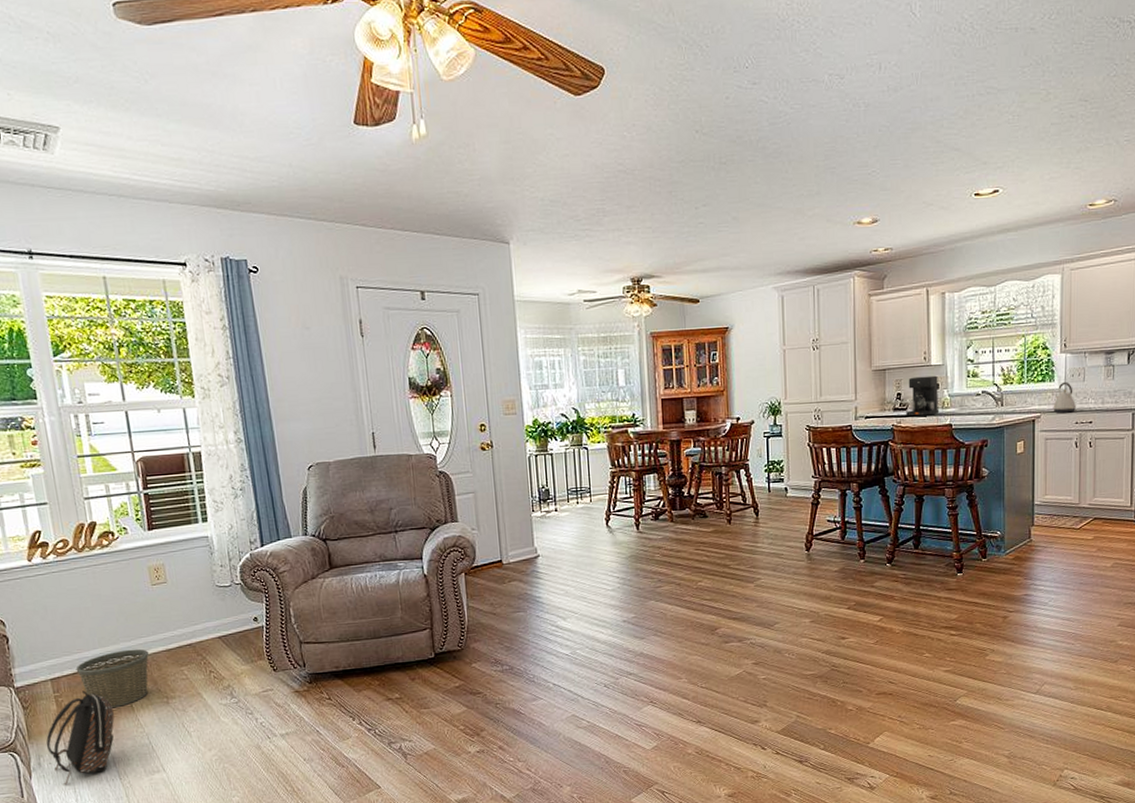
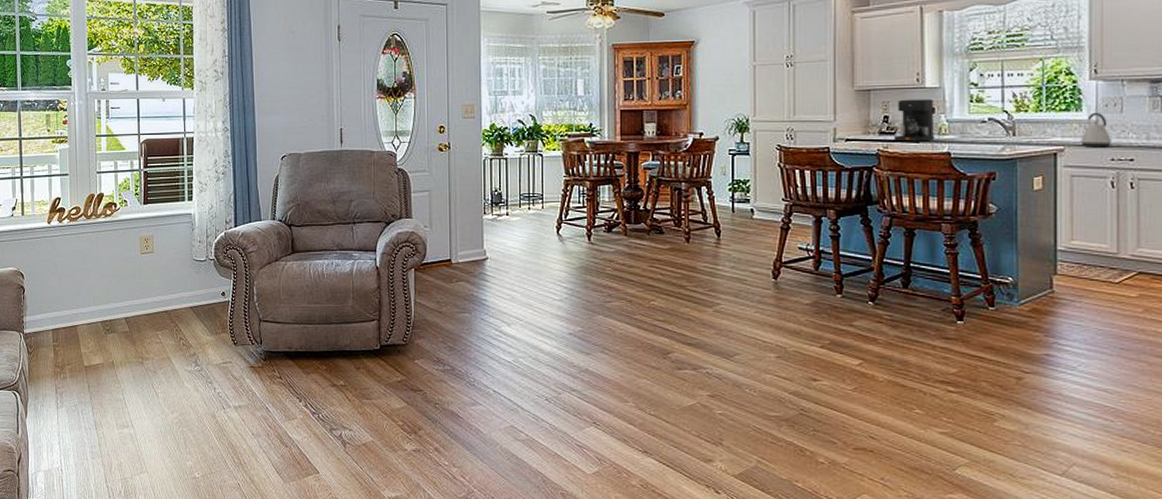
backpack: present [46,690,115,785] -> none [41,343,98,428]
basket: present [75,649,150,709] -> none [73,310,132,363]

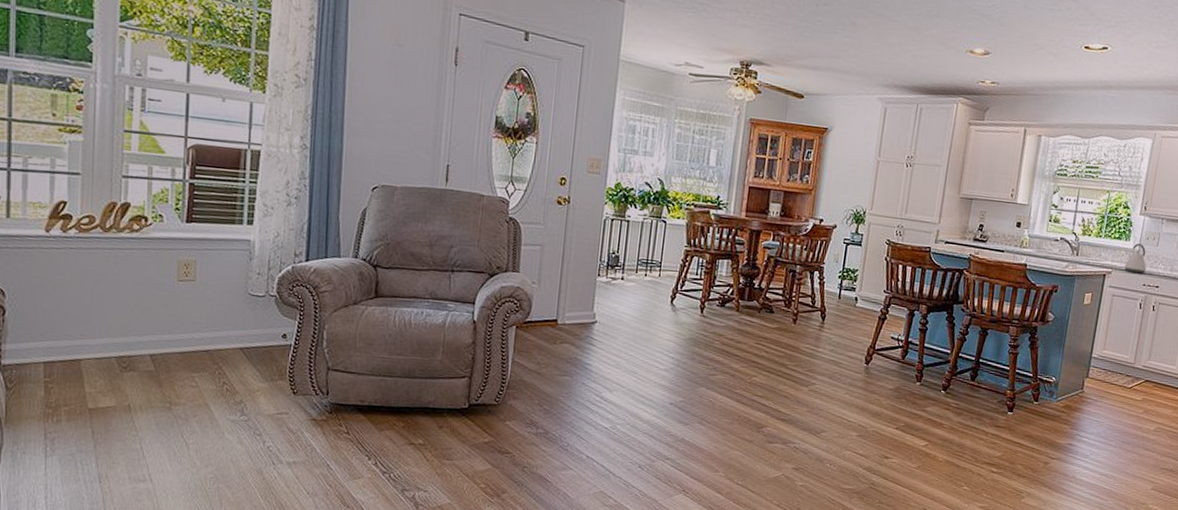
coffee maker: present [894,99,935,142] -> none [985,211,1022,253]

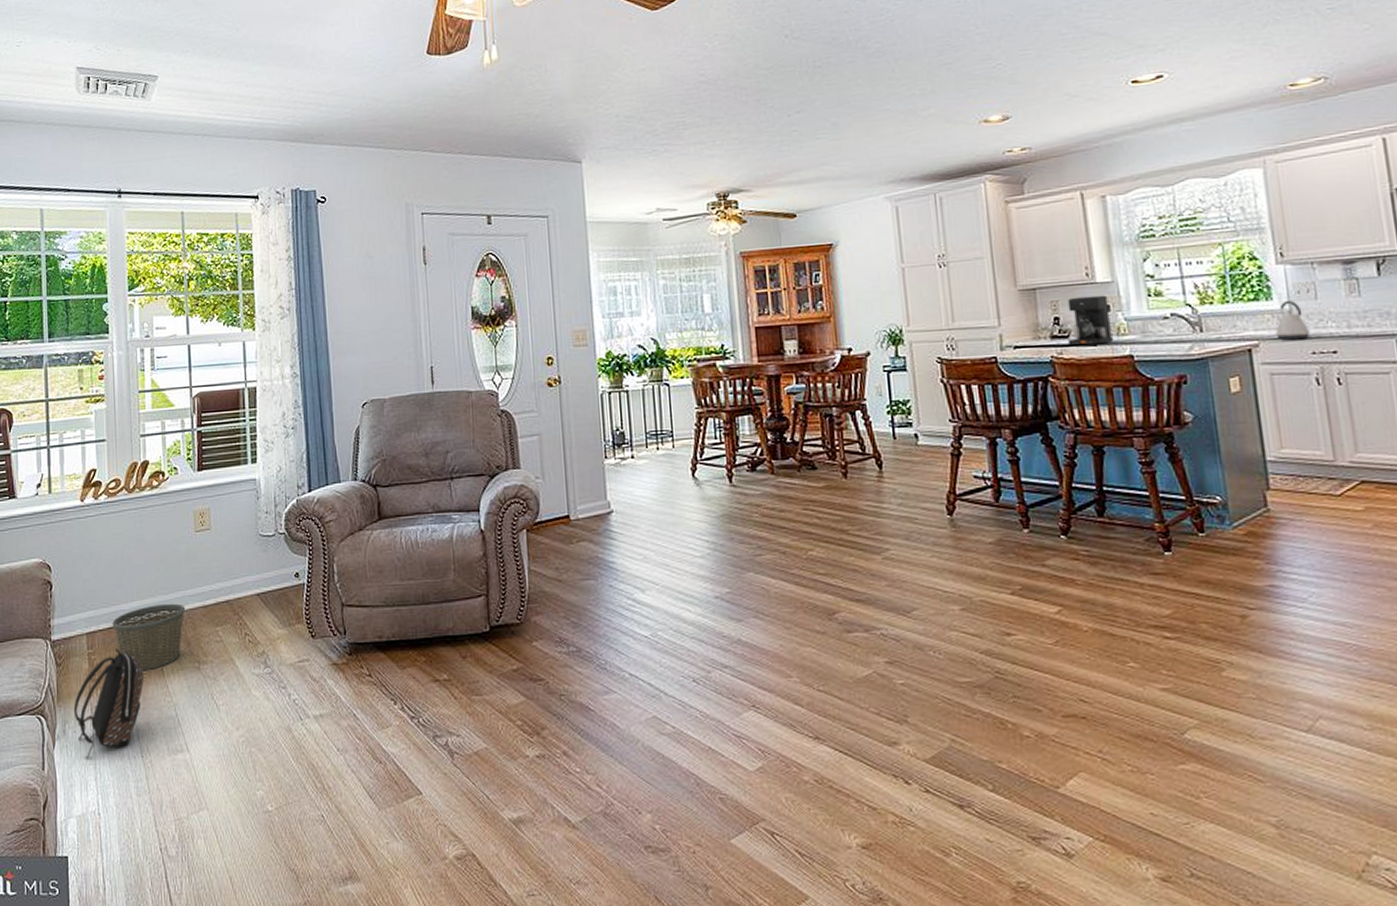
backpack: none [24,380,108,480] -> present [73,648,144,759]
basket: none [75,344,161,405] -> present [112,603,186,671]
coffee maker: none [985,211,1022,253] -> present [1067,295,1114,347]

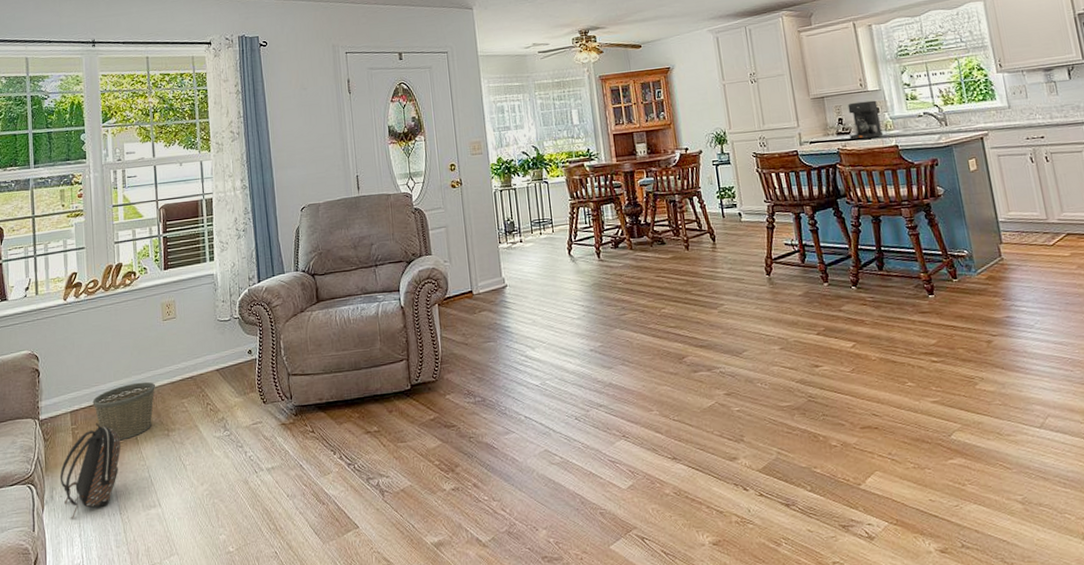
kettle: present [1275,300,1311,342] -> none [999,99,1025,131]

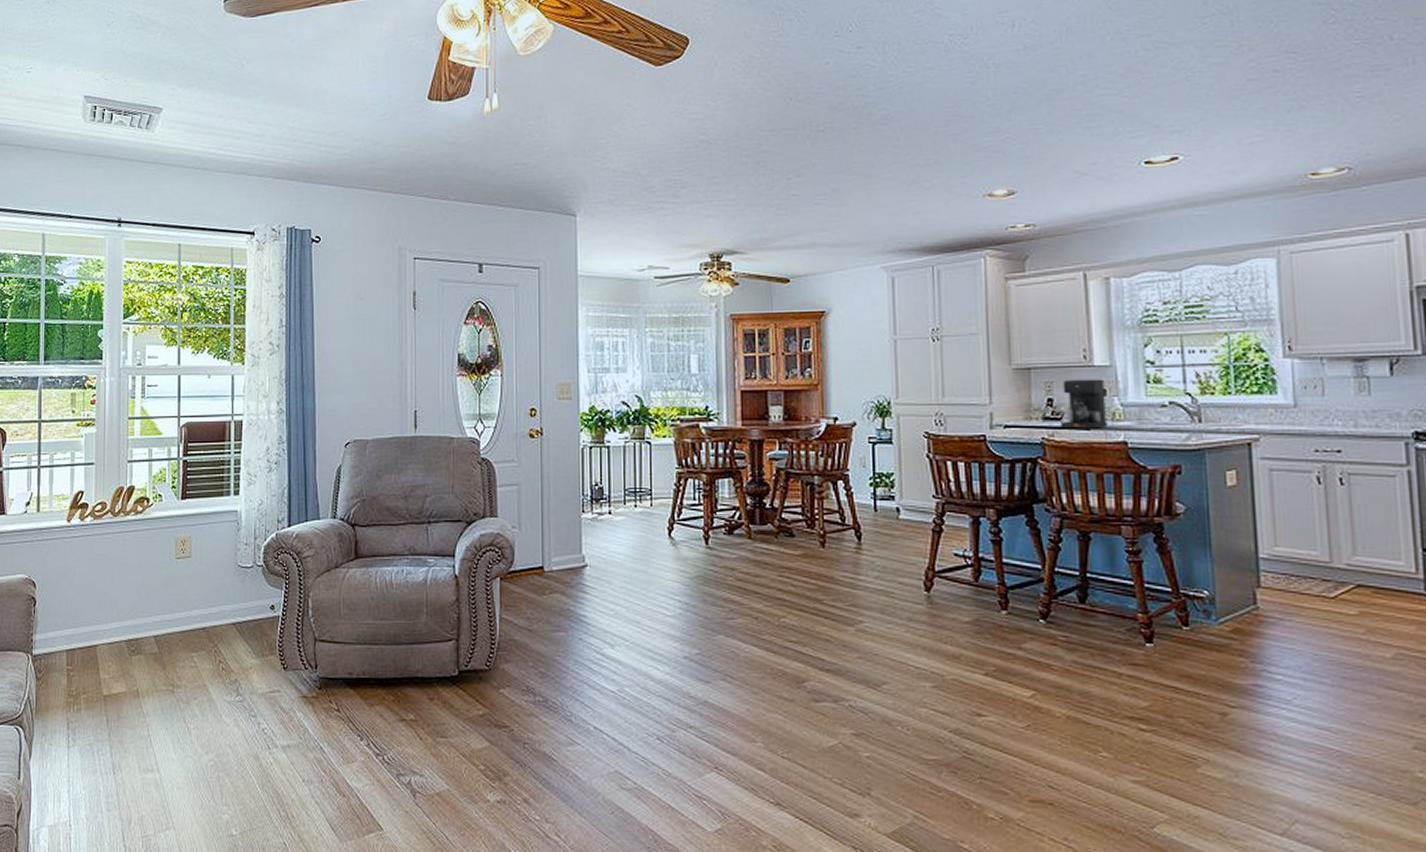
backpack: present [59,423,121,520] -> none [50,666,119,772]
basket: present [92,381,156,441] -> none [91,626,163,691]

